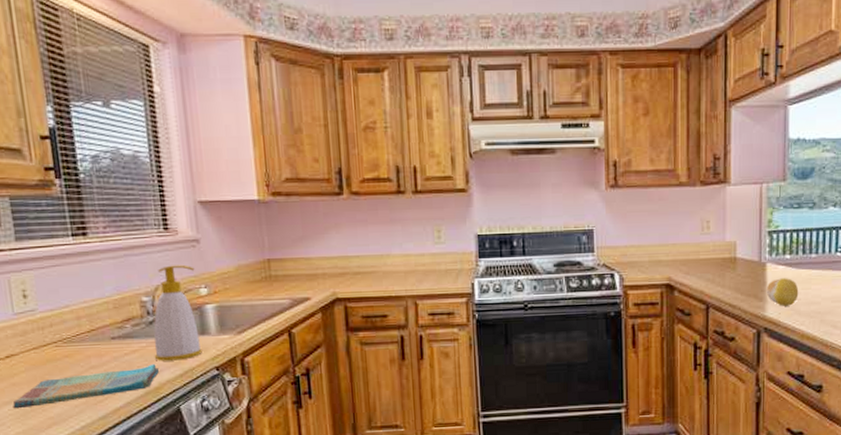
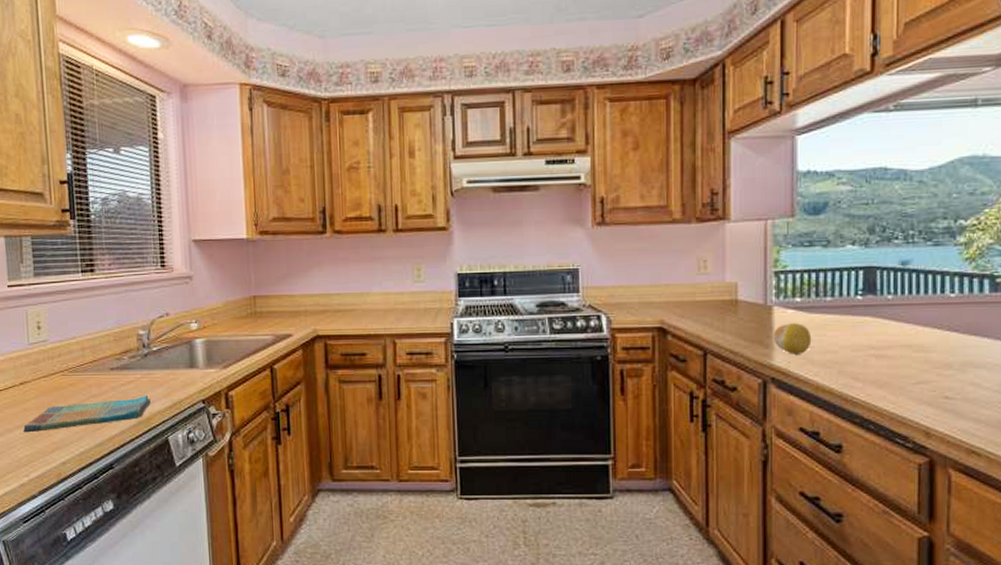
soap bottle: present [154,264,202,361] -> none [147,300,190,393]

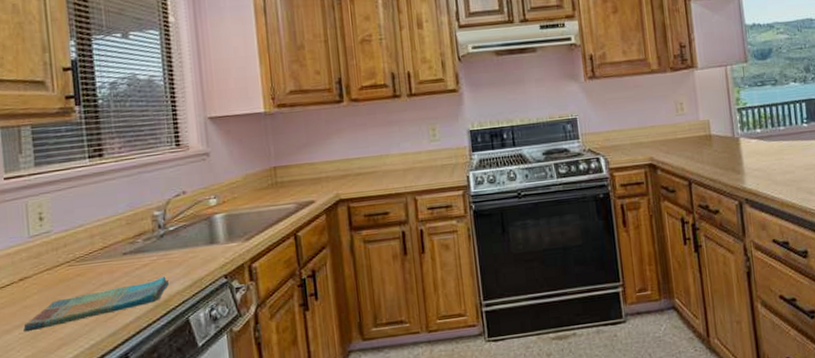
fruit: present [773,323,812,354] -> none [742,150,773,177]

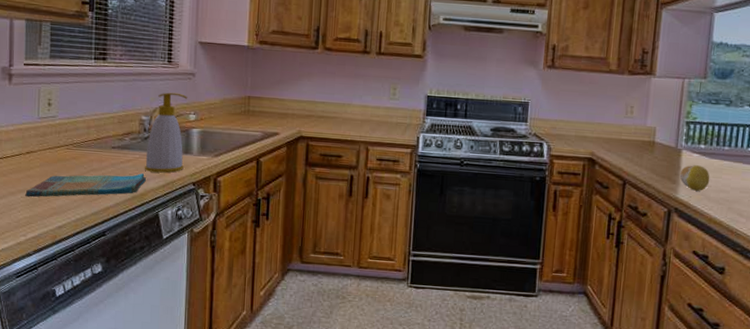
soap bottle: none [164,177,211,273] -> present [144,92,188,173]
fruit: none [742,150,773,177] -> present [679,165,710,191]

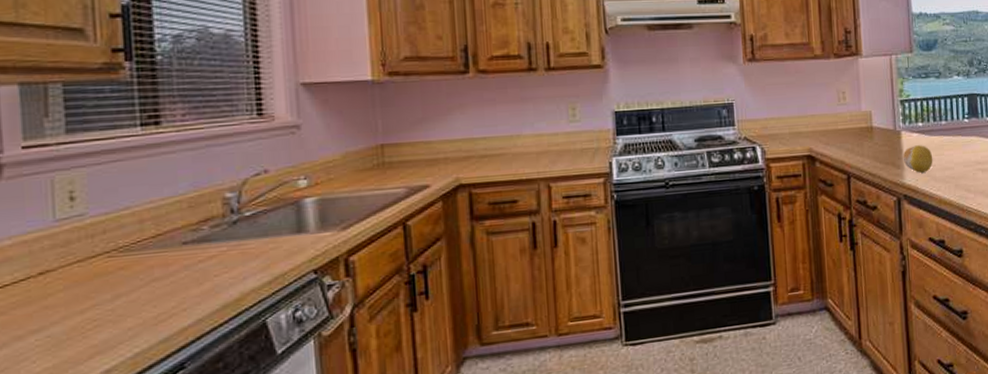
dish towel: present [25,173,147,198] -> none [42,271,243,339]
soap bottle: present [144,92,188,173] -> none [236,154,297,267]

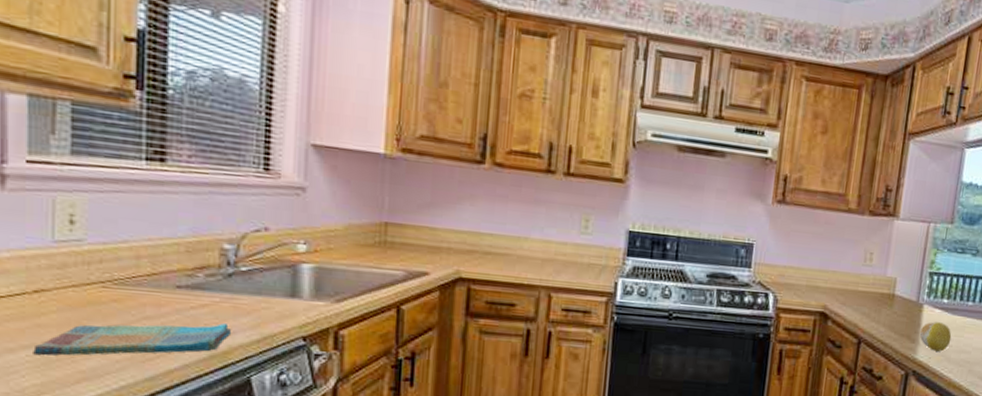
dish towel: none [42,271,243,339] -> present [33,323,232,356]

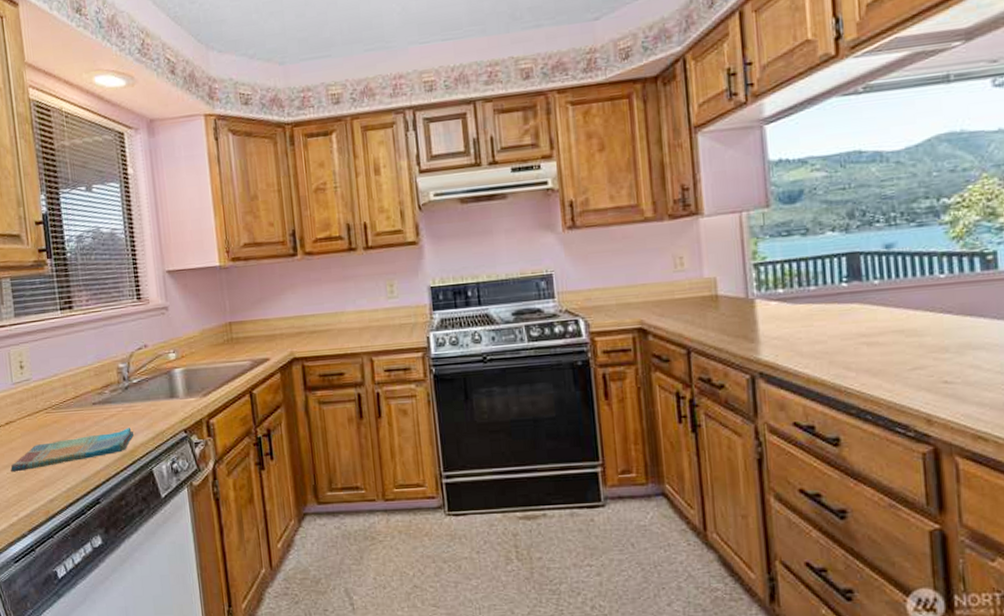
fruit: present [919,322,952,352] -> none [757,315,799,347]

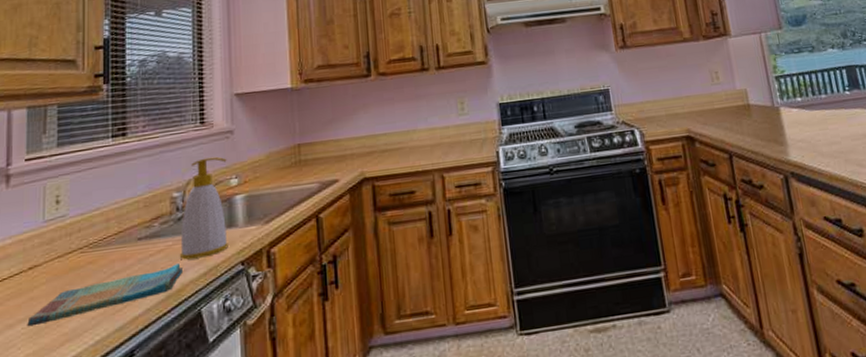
soap bottle: none [129,331,172,425] -> present [179,156,228,260]

